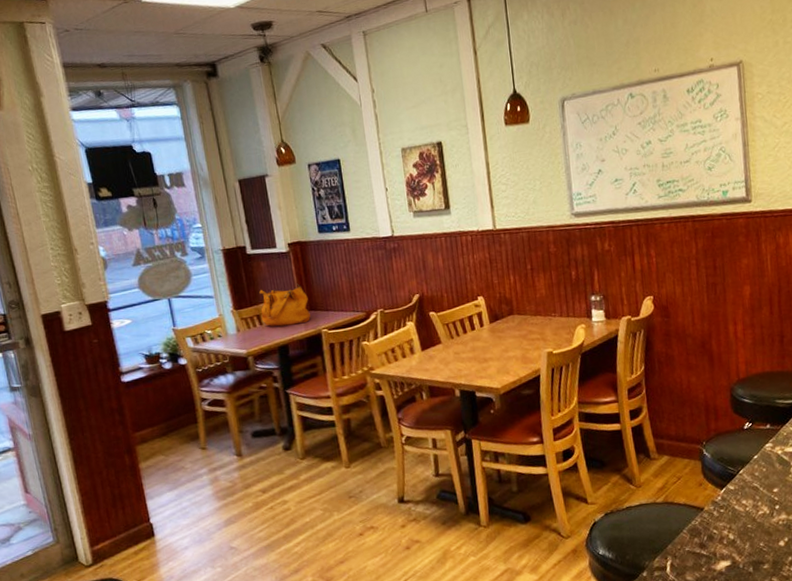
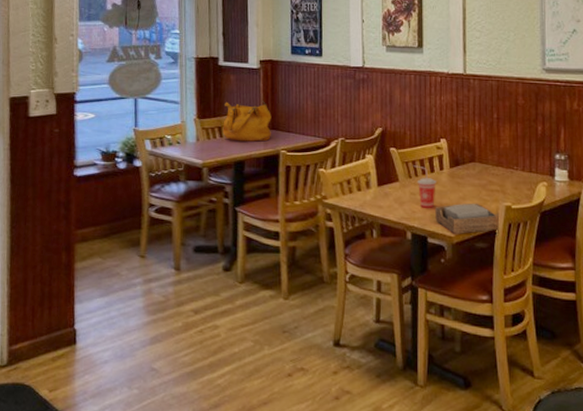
beverage cup: none [454,325,479,365] -> present [413,165,436,208]
napkin holder: none [480,353,543,385] -> present [435,203,499,234]

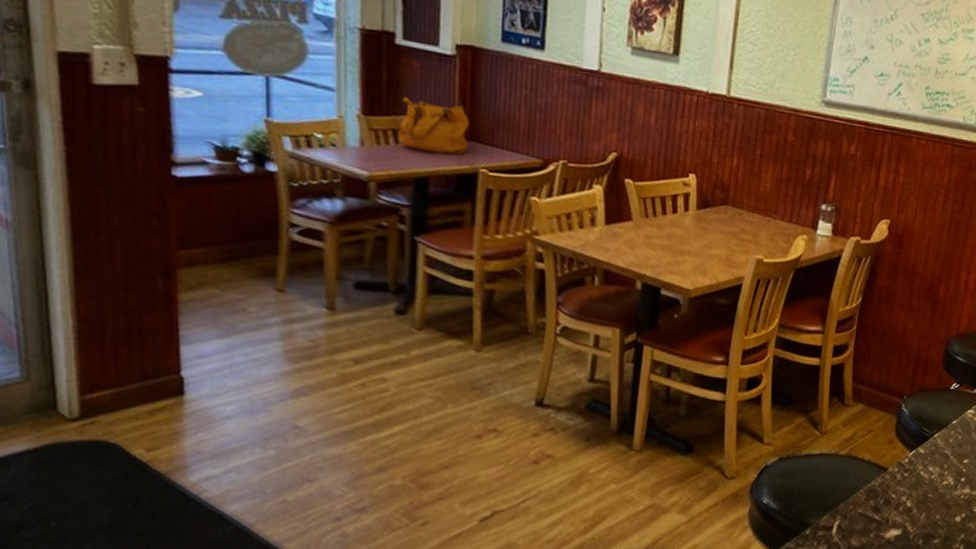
beverage cup: present [413,165,436,208] -> none [652,203,678,255]
napkin holder: present [435,203,499,234] -> none [672,252,747,288]

